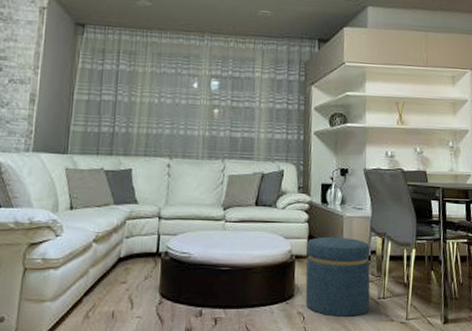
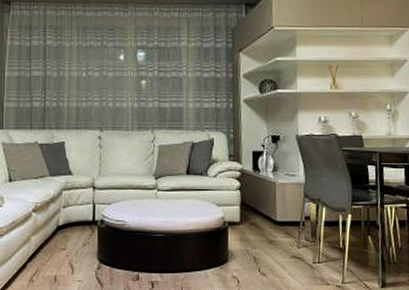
ottoman: present [305,236,370,317] -> none [239,203,305,281]

